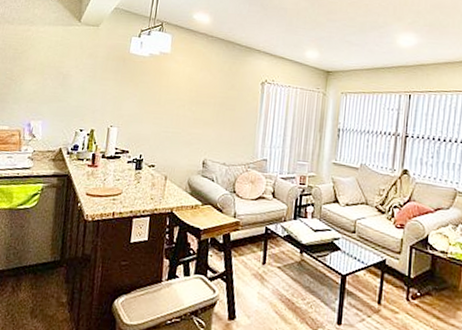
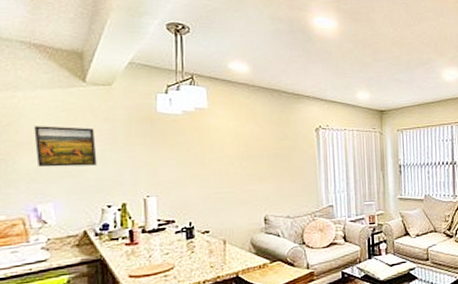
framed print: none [36,55,81,94] -> present [34,126,97,168]

